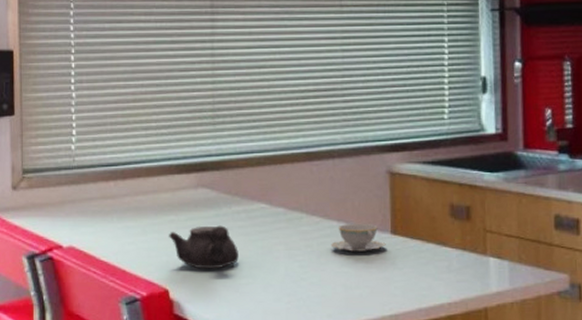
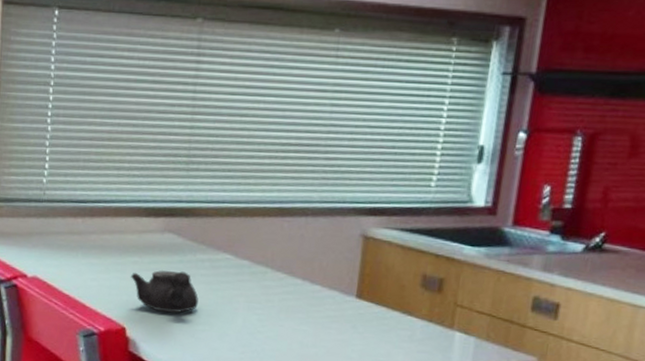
teacup: present [330,223,386,252] -> none [292,283,349,313]

